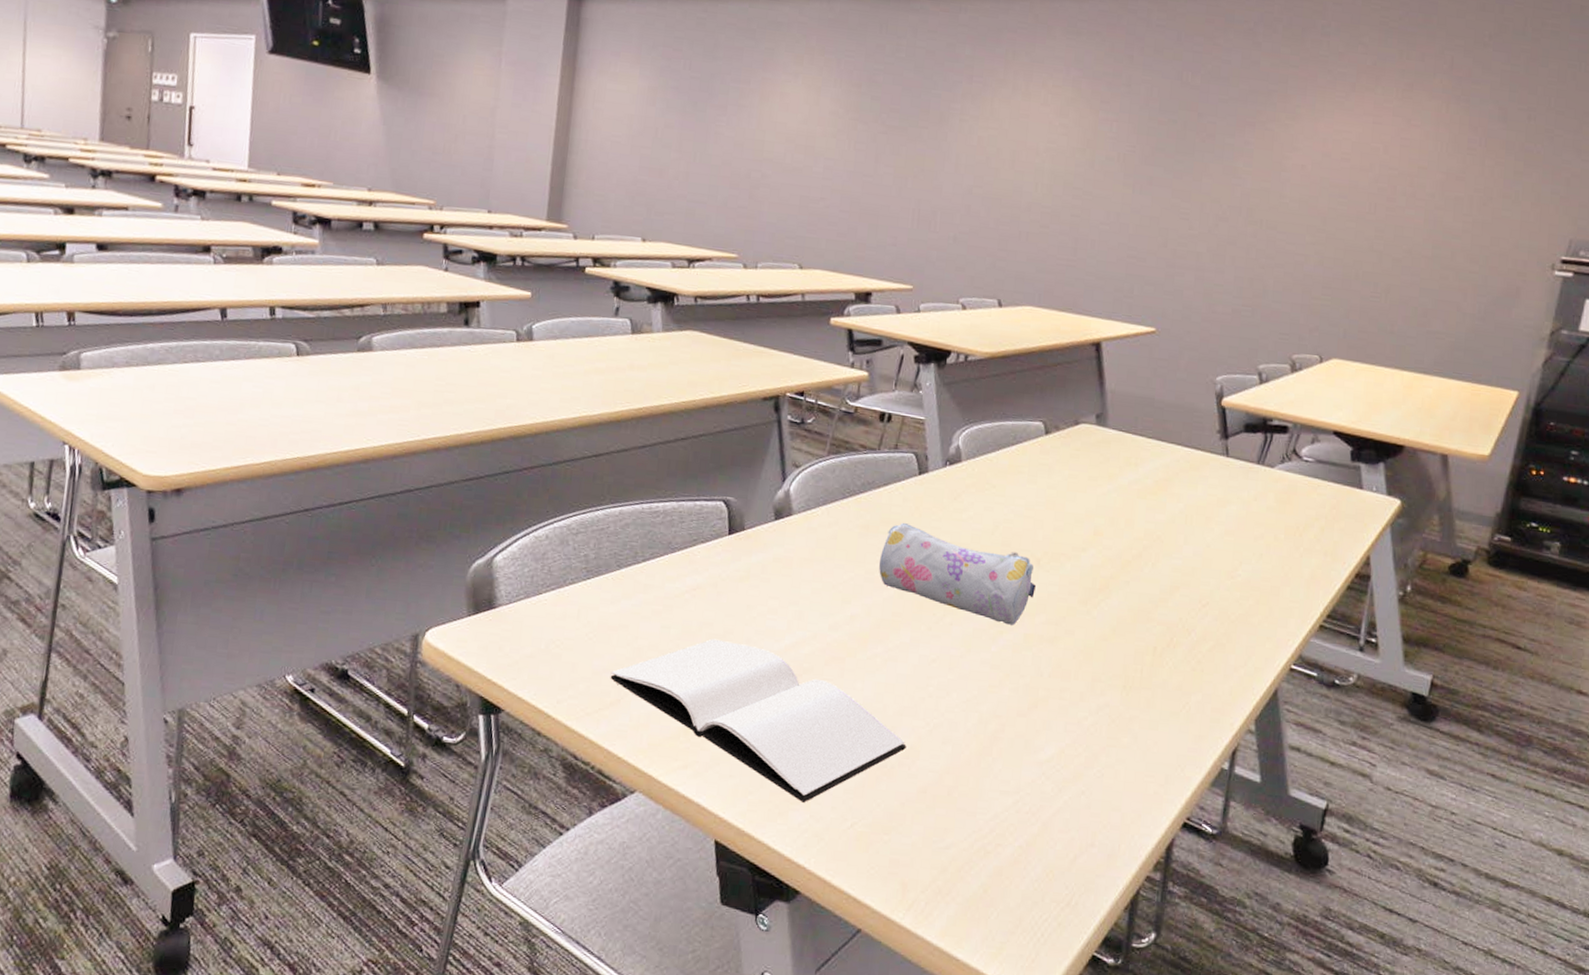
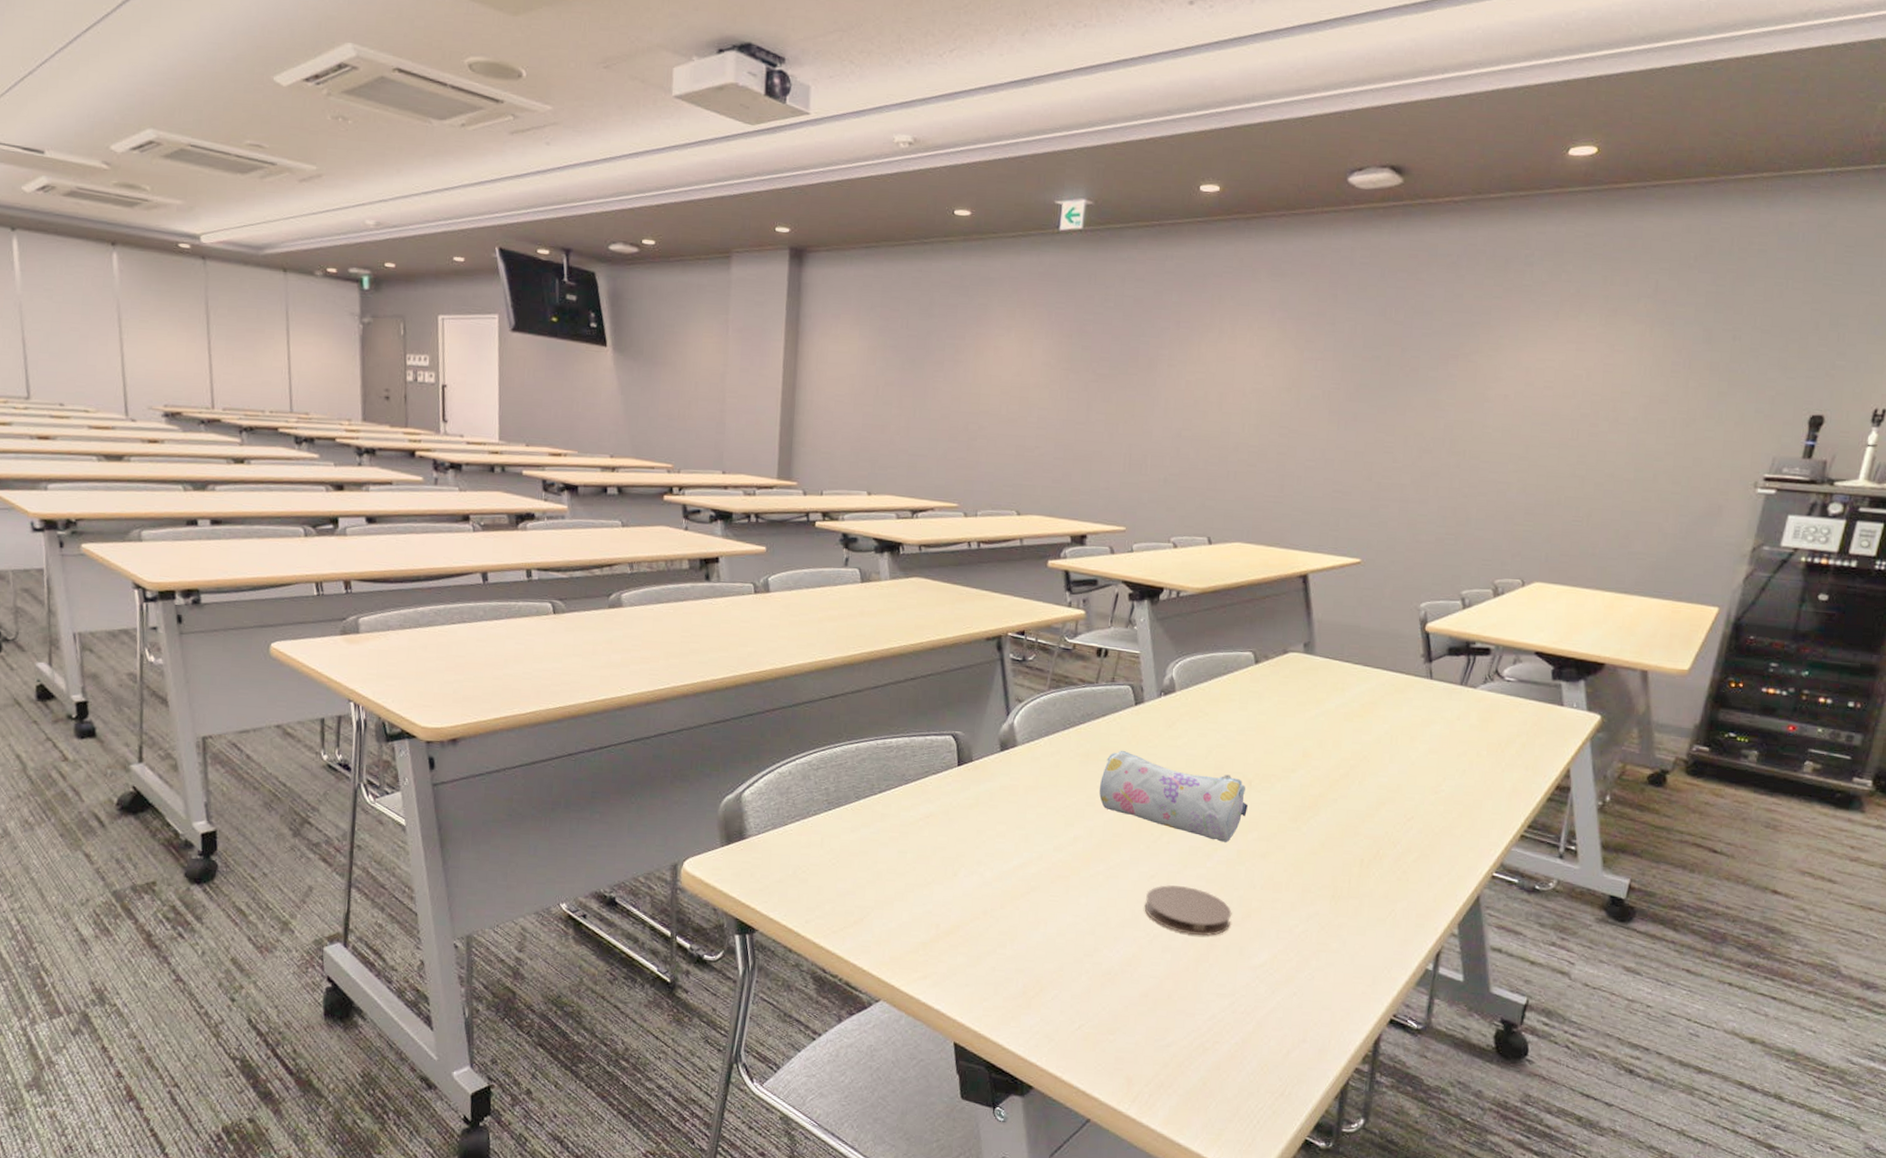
book: present [610,639,906,803] -> none [853,861,1129,1007]
coaster: none [924,670,1018,728] -> present [1144,885,1232,937]

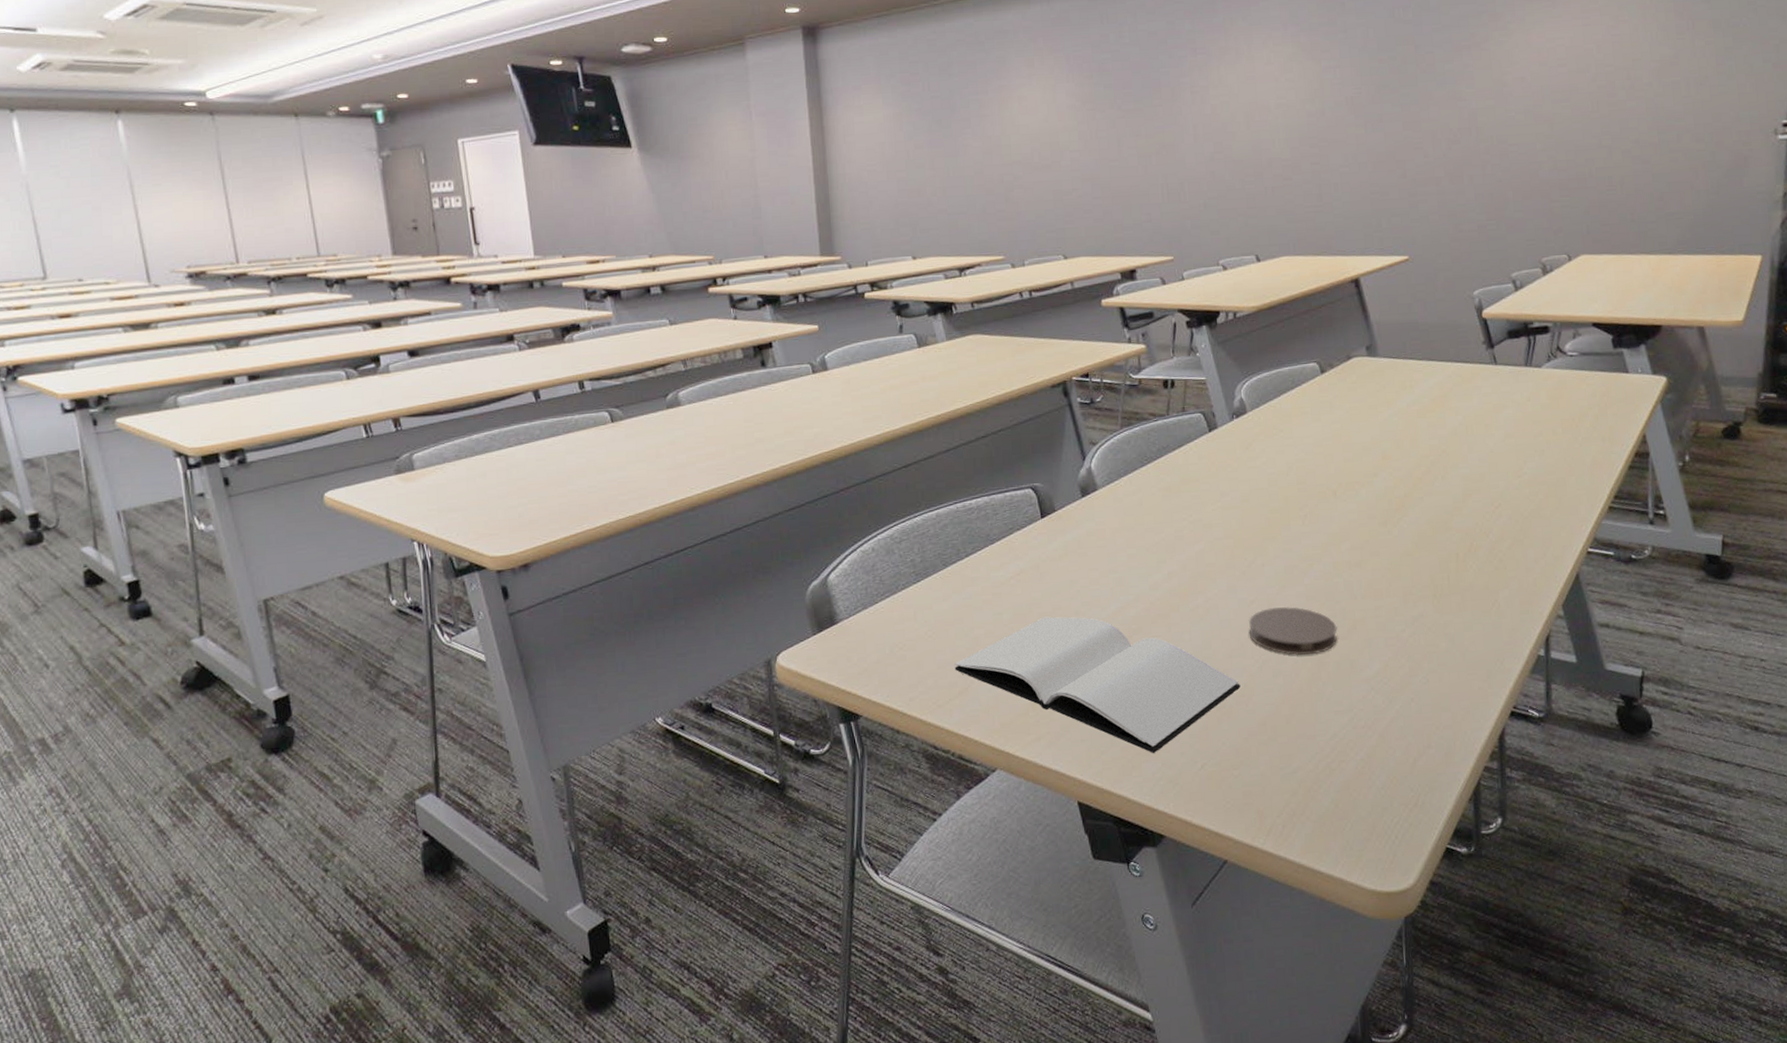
book: none [853,861,1129,1007] -> present [954,616,1241,753]
pencil case: present [1099,750,1248,842] -> none [1186,478,1336,557]

